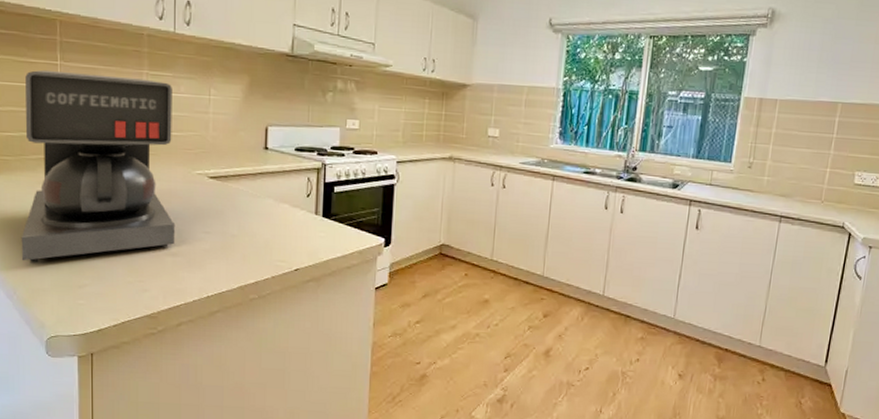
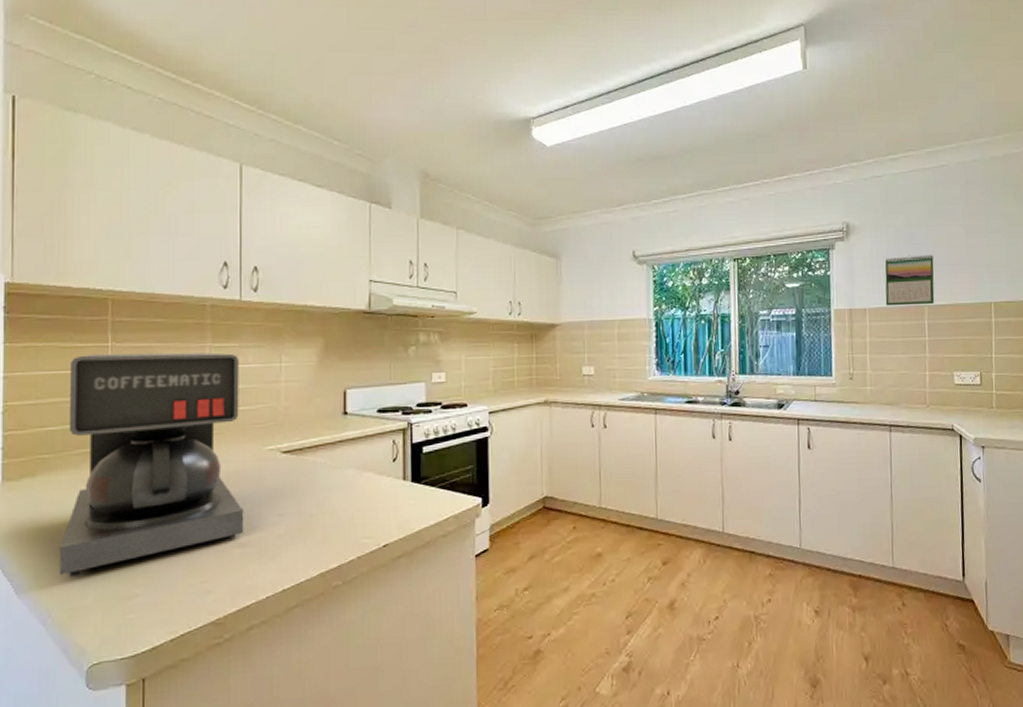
calendar: none [798,48,858,102] -> present [885,254,935,306]

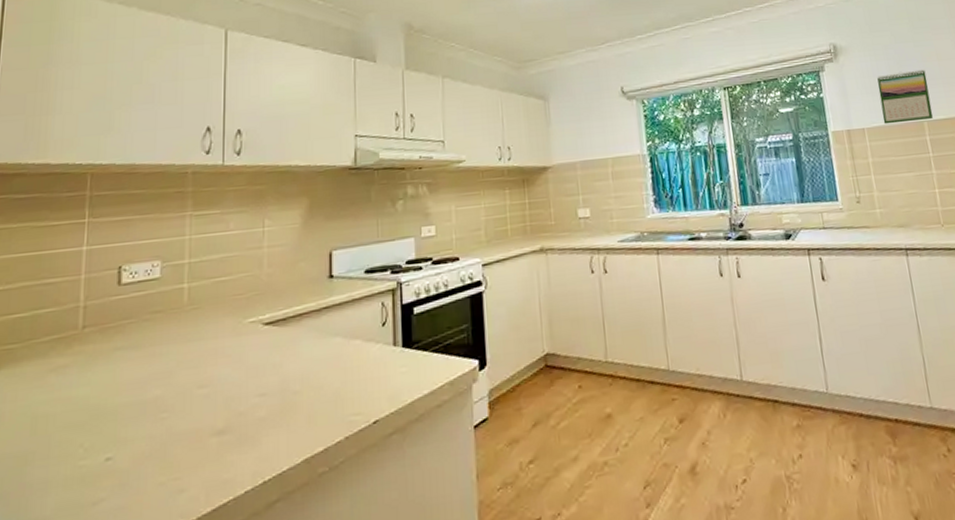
coffee maker: present [58,352,244,577] -> none [17,221,223,483]

